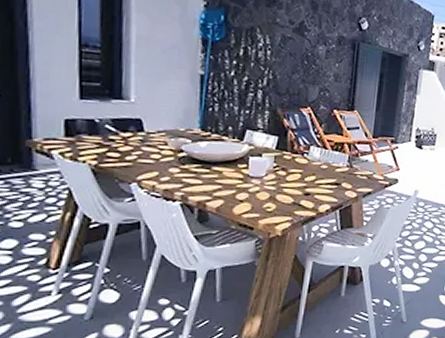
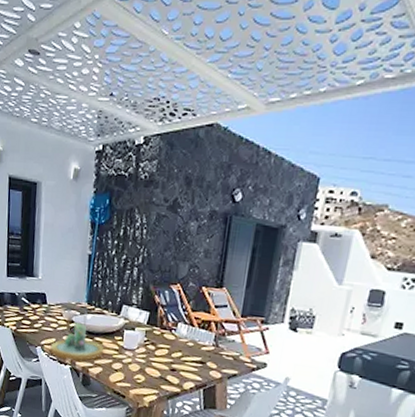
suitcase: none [149,133,225,196] -> present [49,306,104,361]

